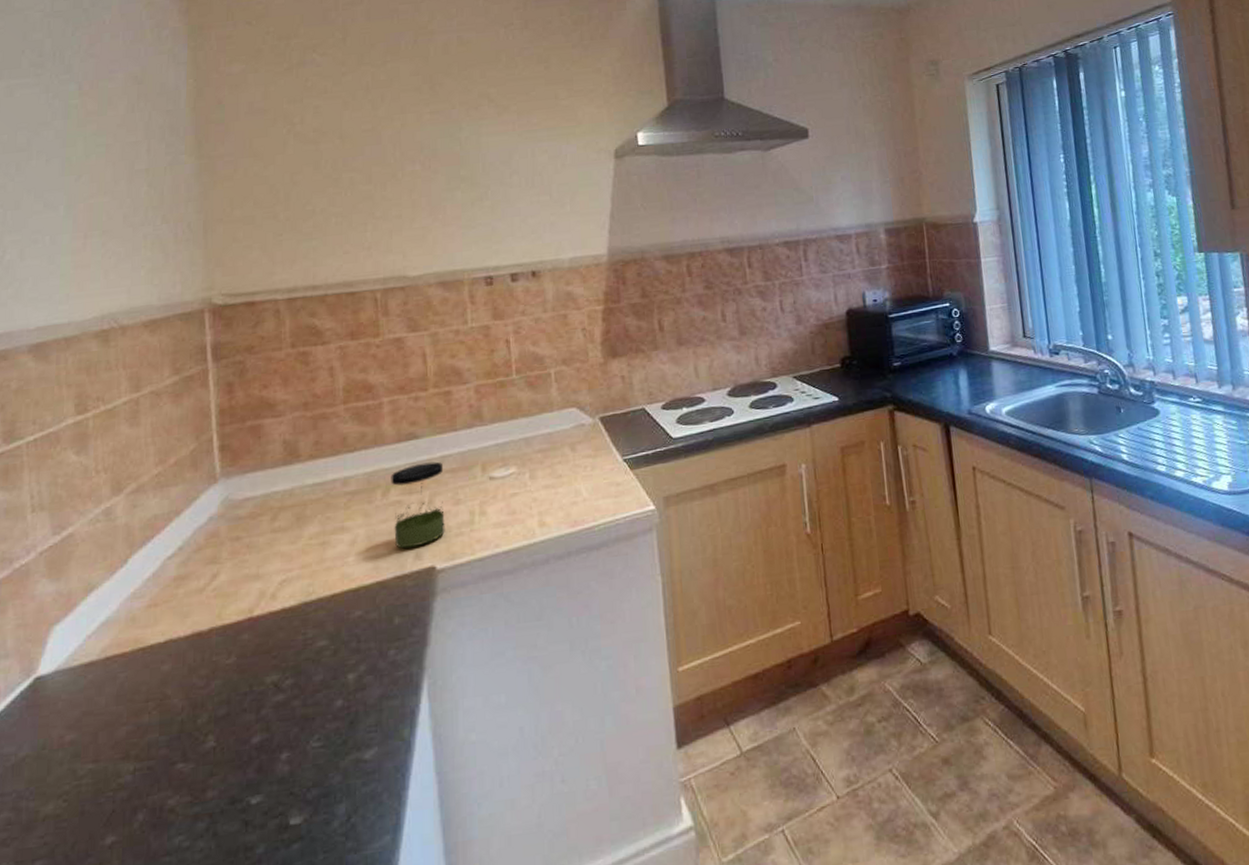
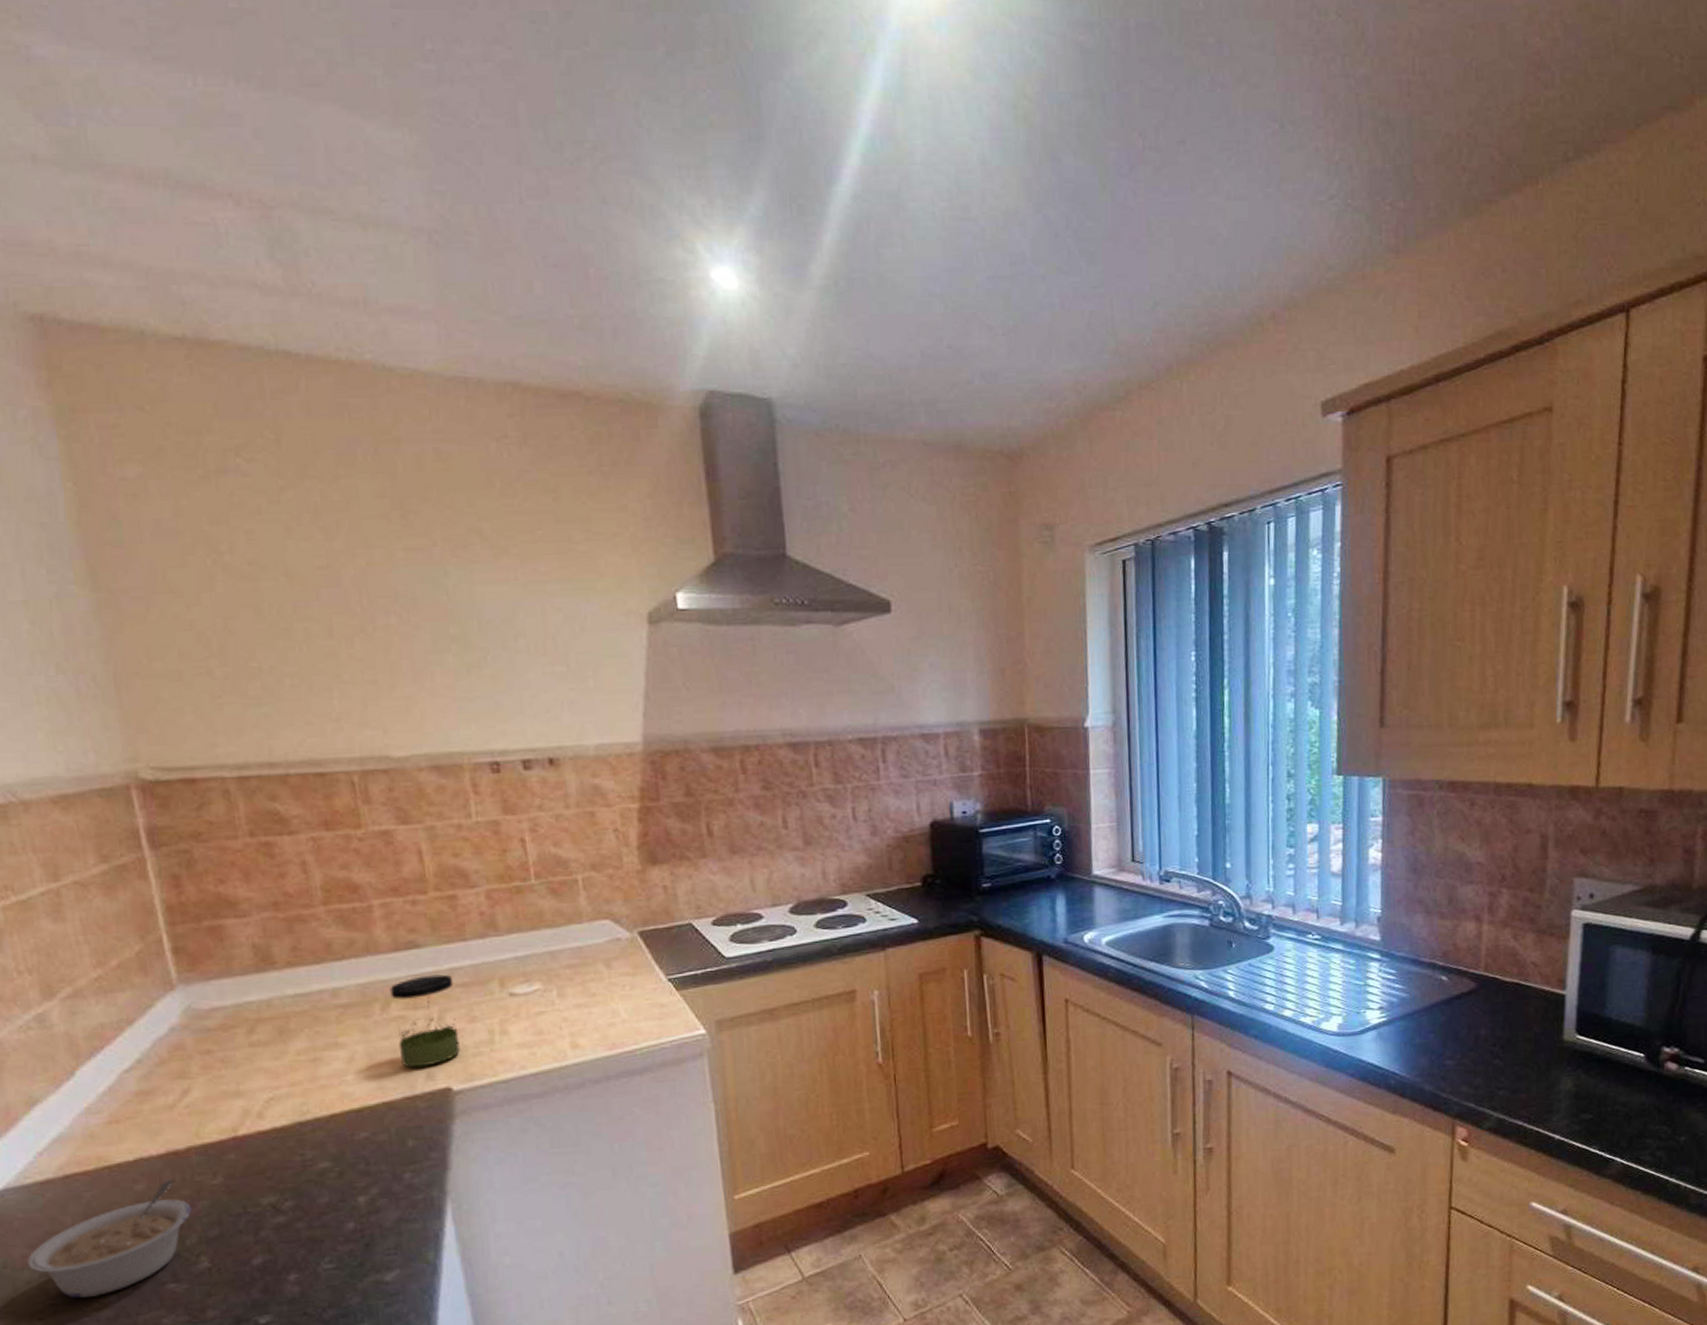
legume: none [62,660,206,779] -> present [26,1179,192,1299]

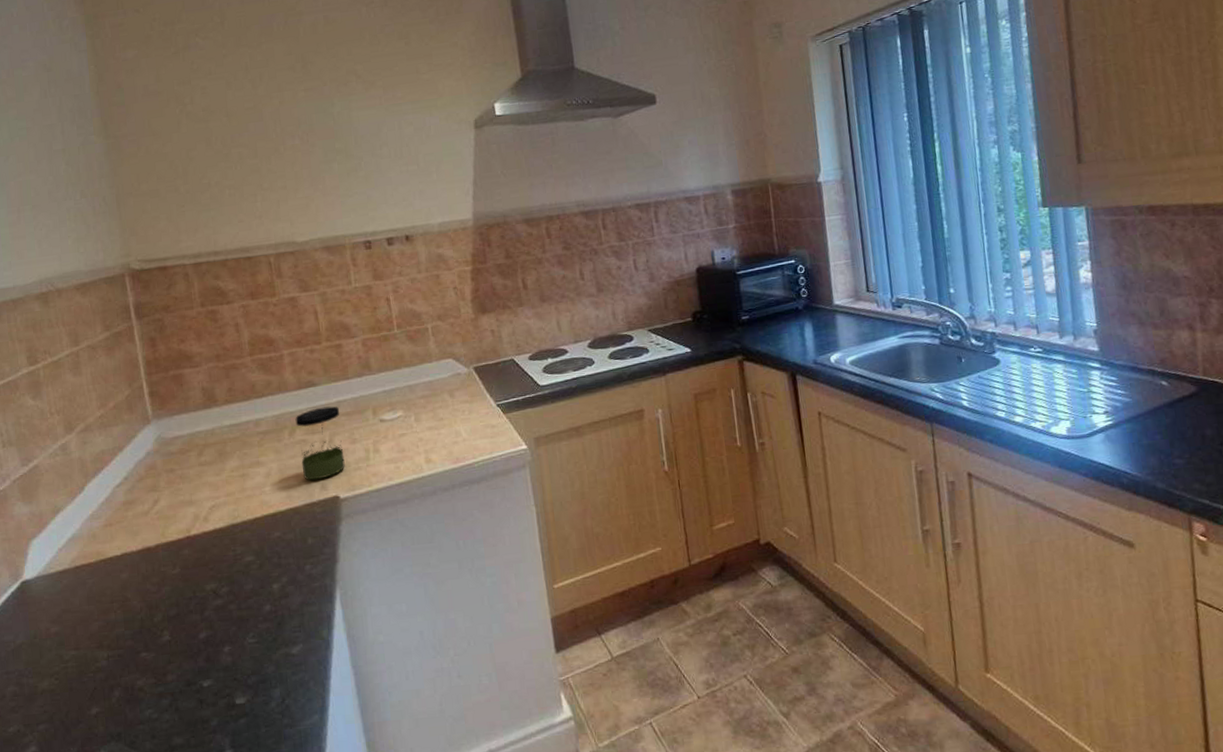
legume: present [26,1179,192,1299] -> none [49,570,159,663]

